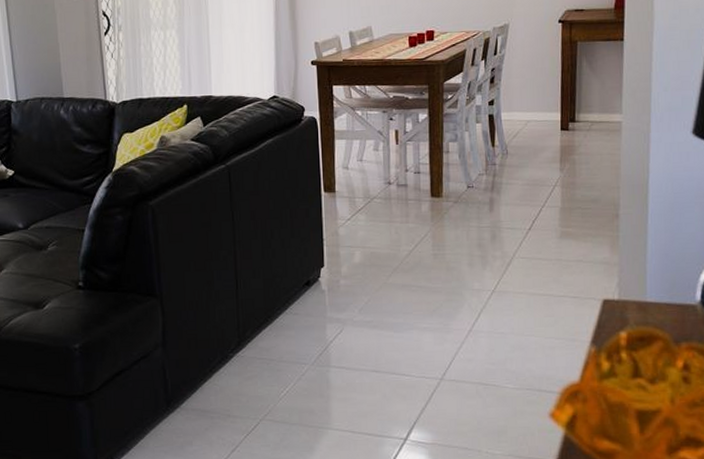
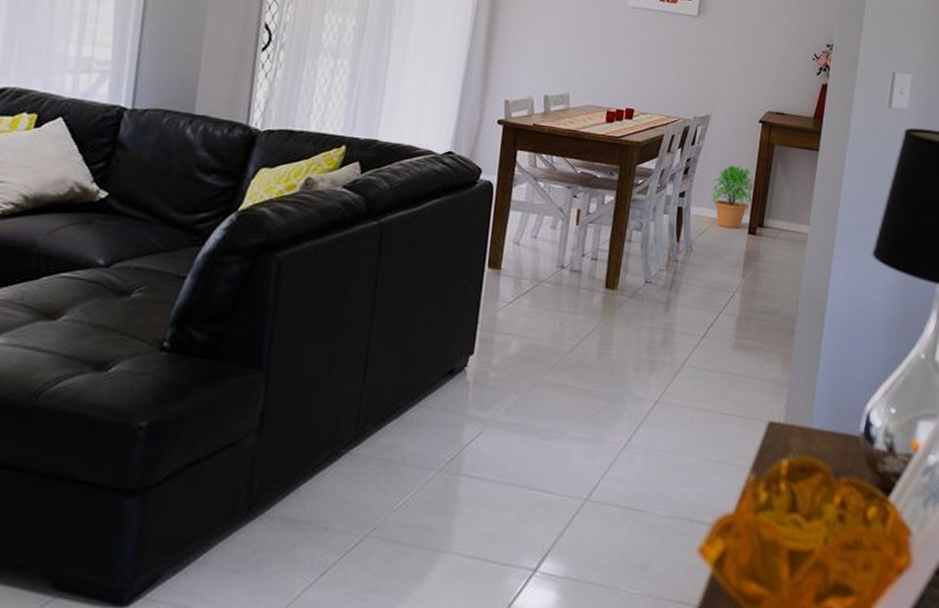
potted plant: none [519,67,562,127] -> present [710,165,755,228]

